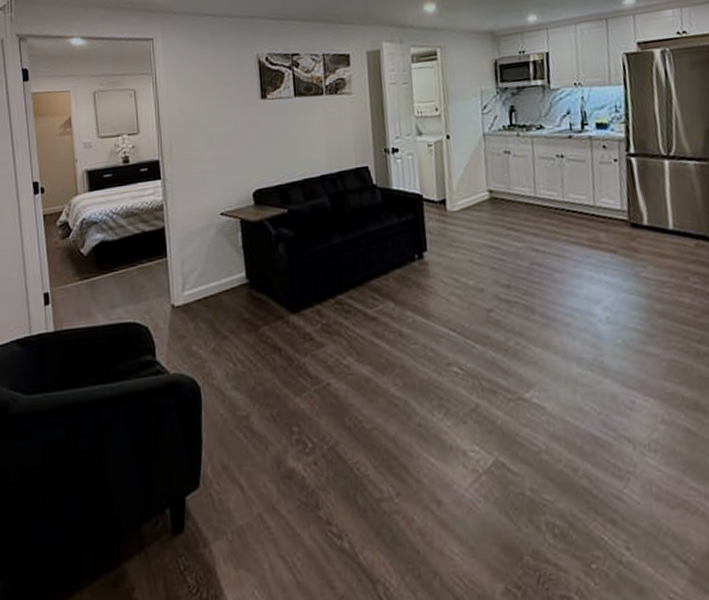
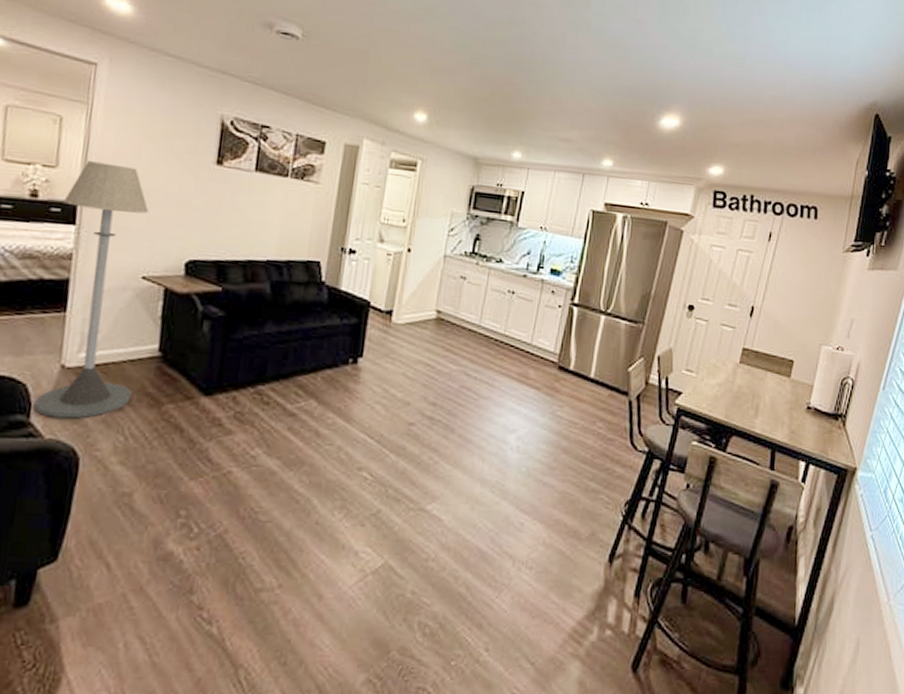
floor lamp: none [149,119,232,354] -> present [33,161,149,419]

